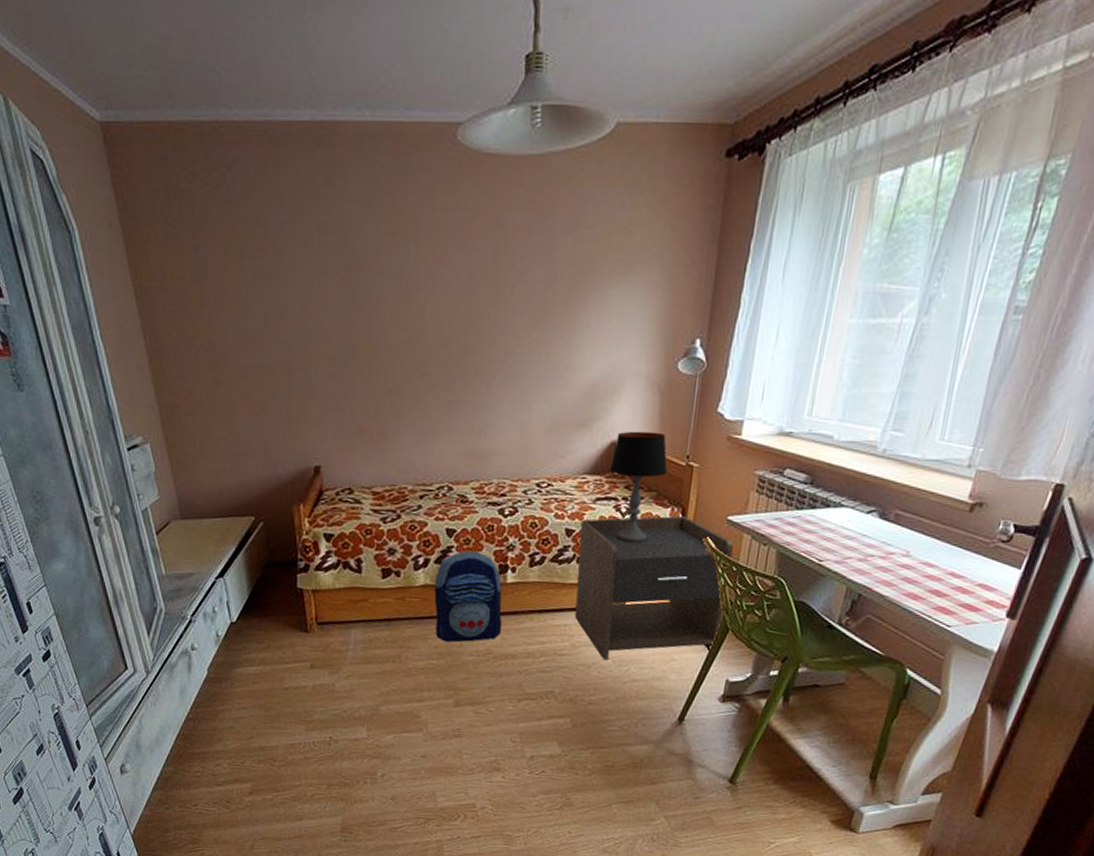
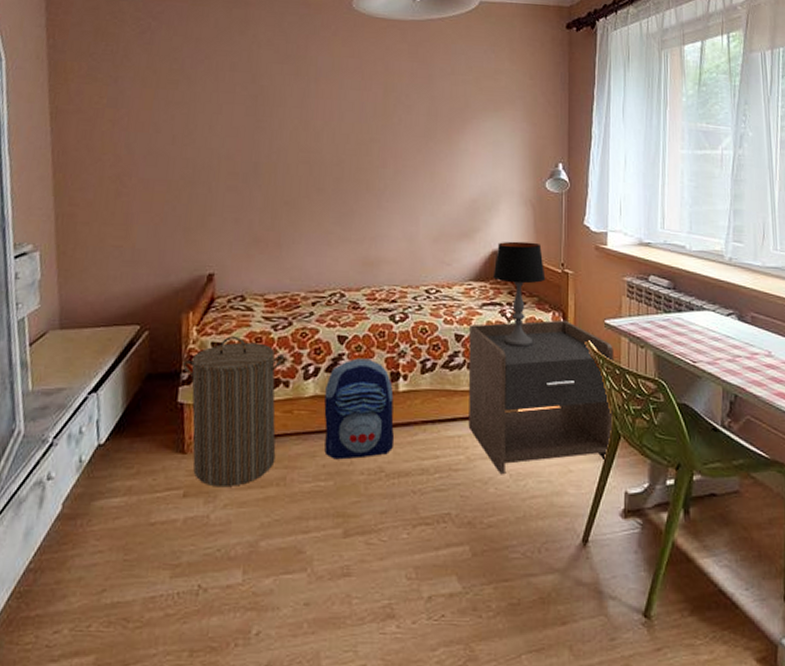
laundry hamper: none [298,528,395,662] -> present [182,337,285,488]

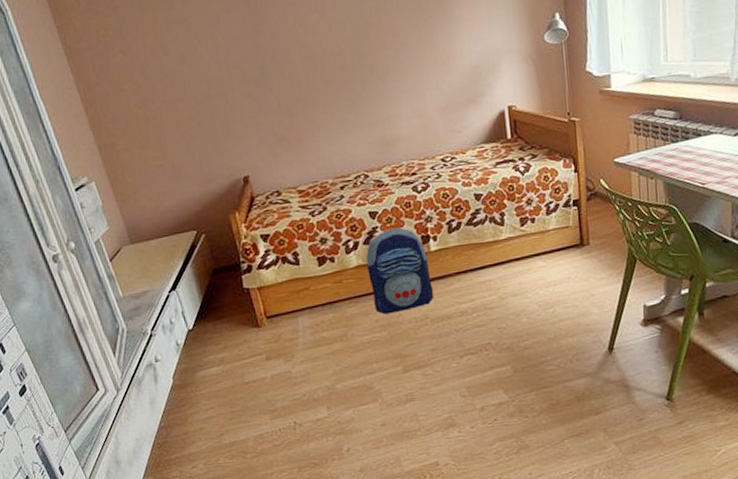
laundry hamper: present [182,337,285,488] -> none [240,227,335,349]
nightstand: present [468,319,614,474] -> none [487,165,629,306]
table lamp: present [493,241,546,348] -> none [502,96,554,197]

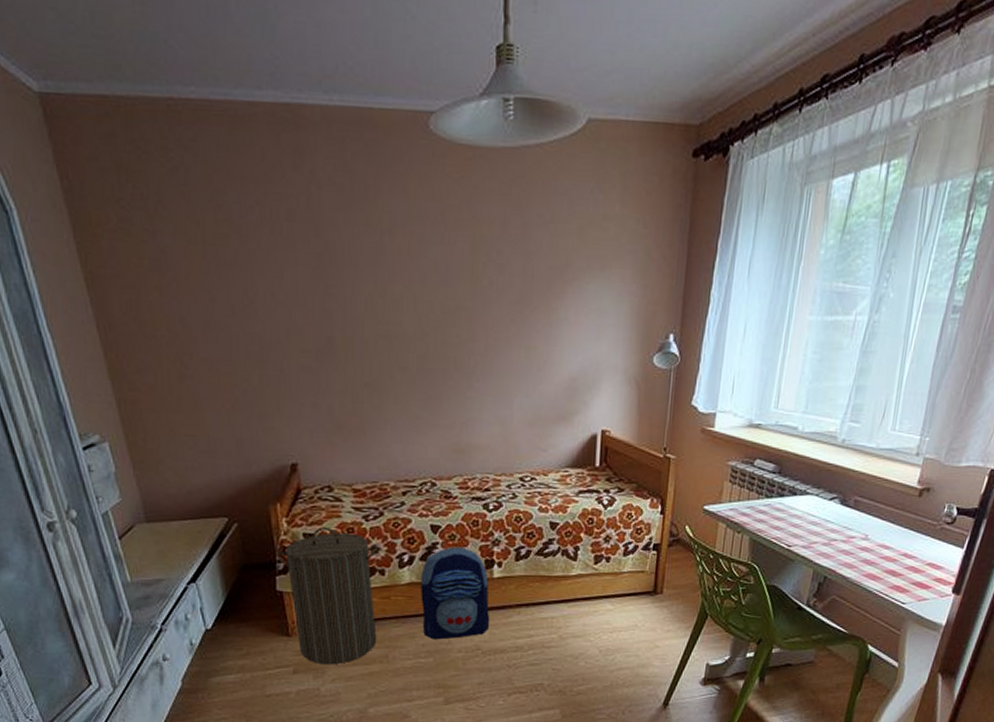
laundry hamper: none [240,227,335,349] -> present [276,528,379,665]

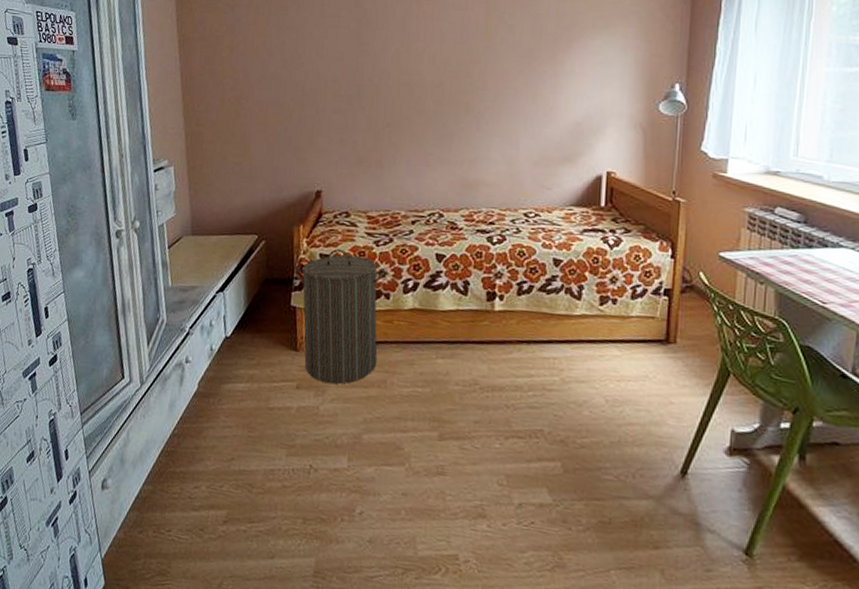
backpack: present [421,546,490,640] -> none [422,276,490,370]

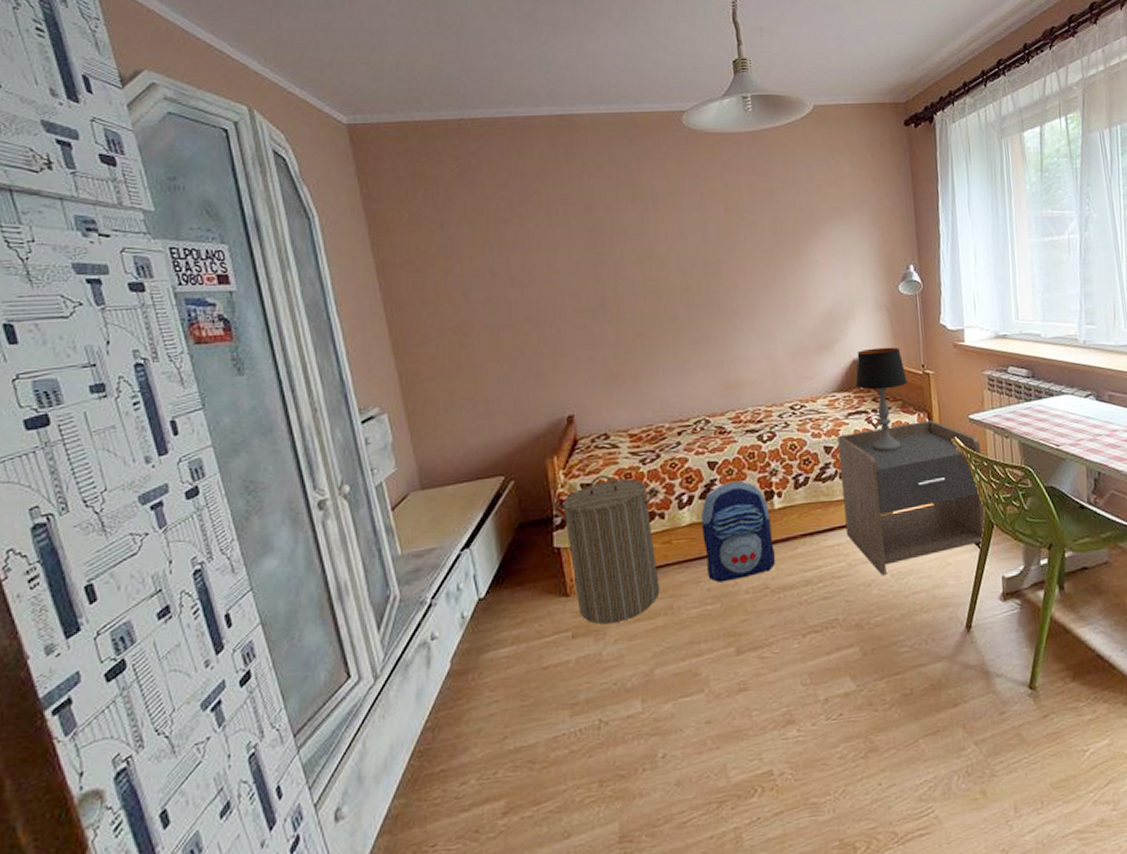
backpack: none [422,276,490,370] -> present [701,480,776,583]
nightstand: none [564,249,728,398] -> present [837,419,986,575]
table lamp: none [595,166,654,276] -> present [855,347,908,452]

